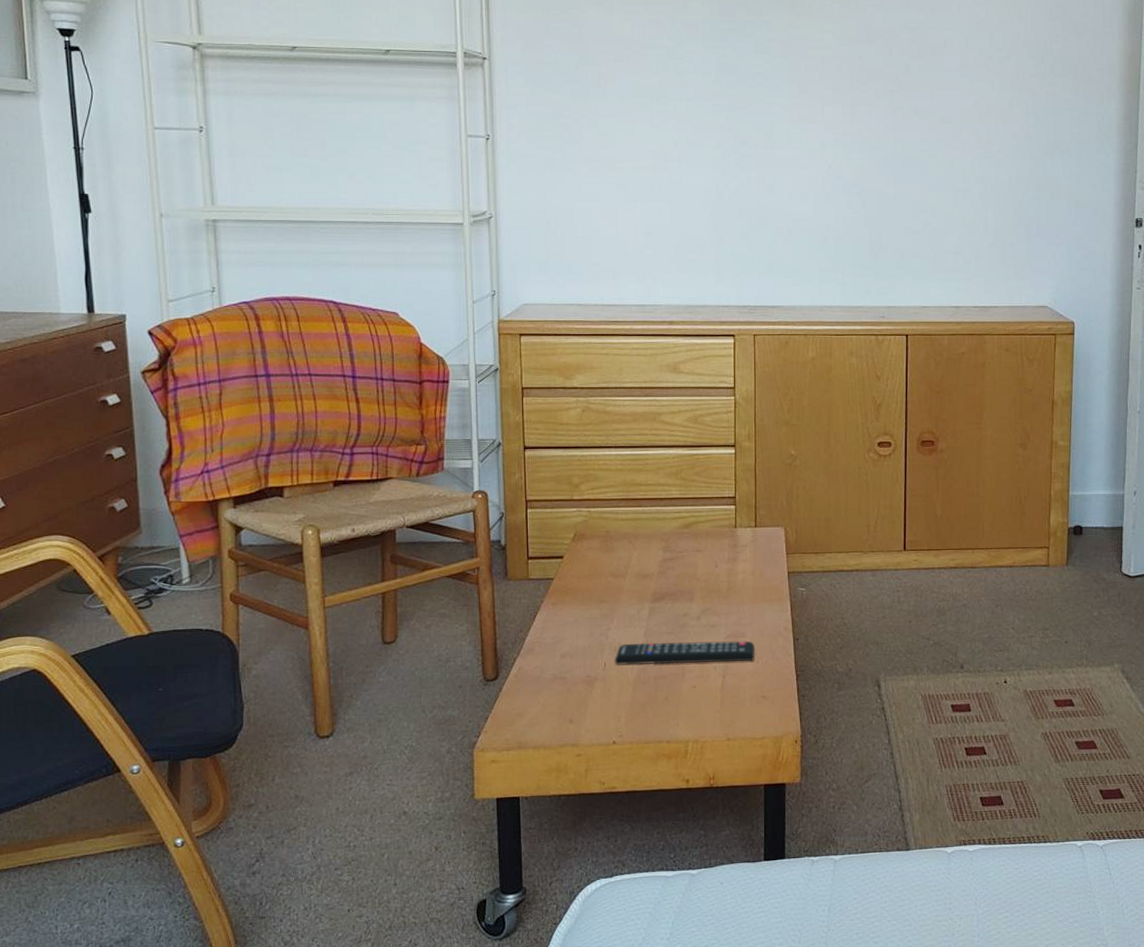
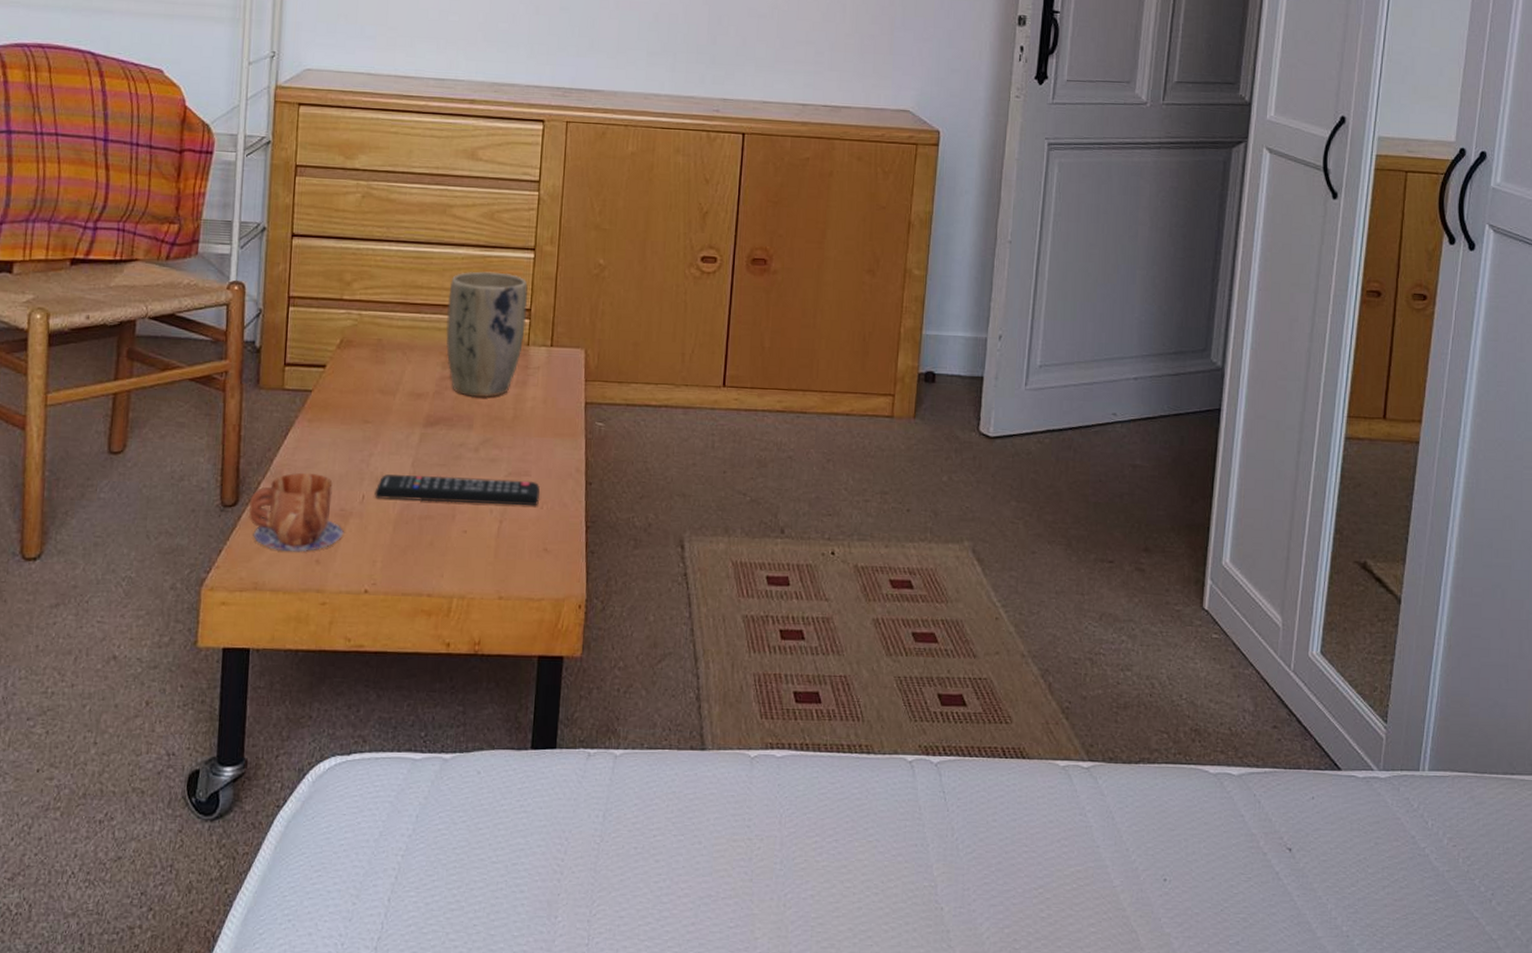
mug: none [507,647,591,715] -> present [248,472,344,553]
plant pot: none [664,467,733,575] -> present [446,271,529,398]

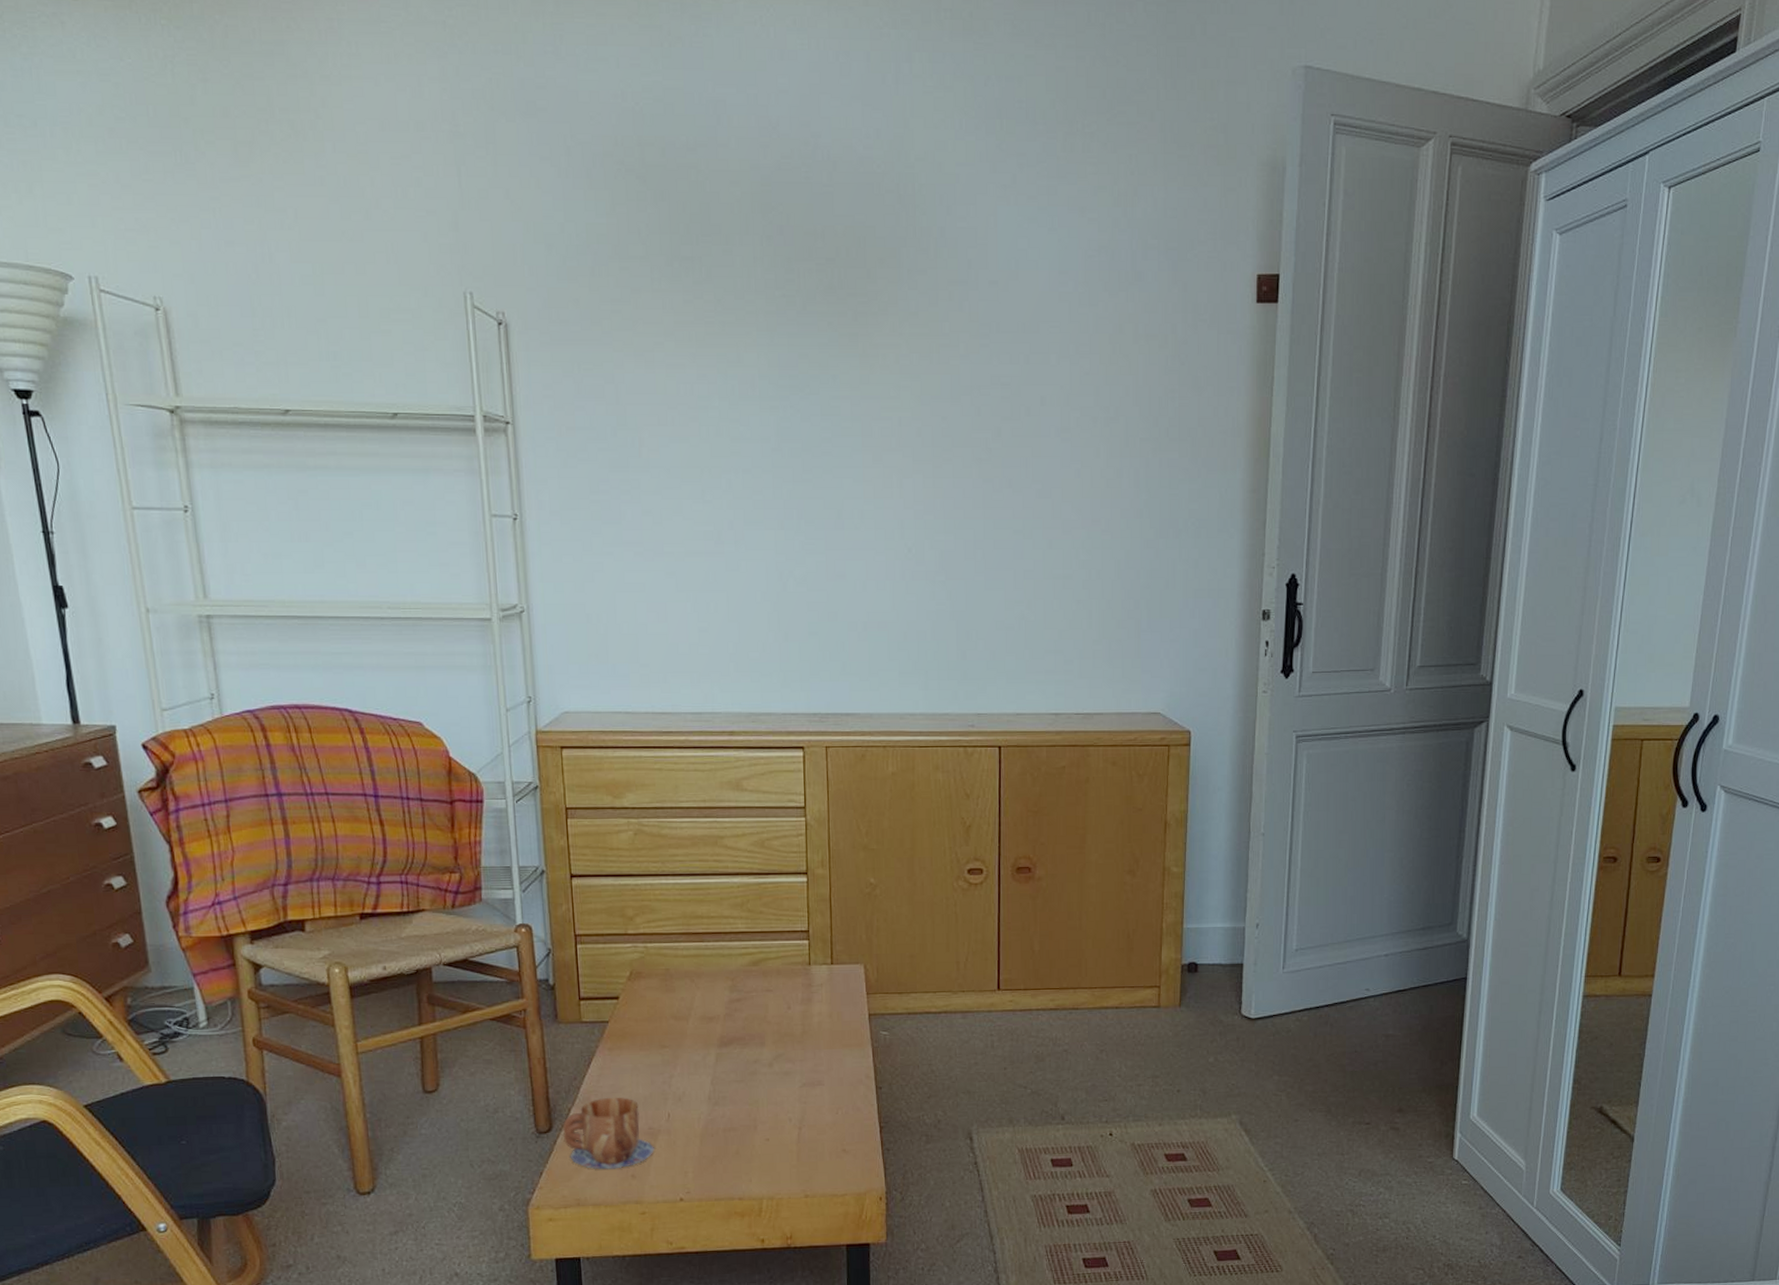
remote control: present [374,474,540,506] -> none [679,1089,835,1116]
plant pot: present [446,271,529,398] -> none [728,897,806,1017]

